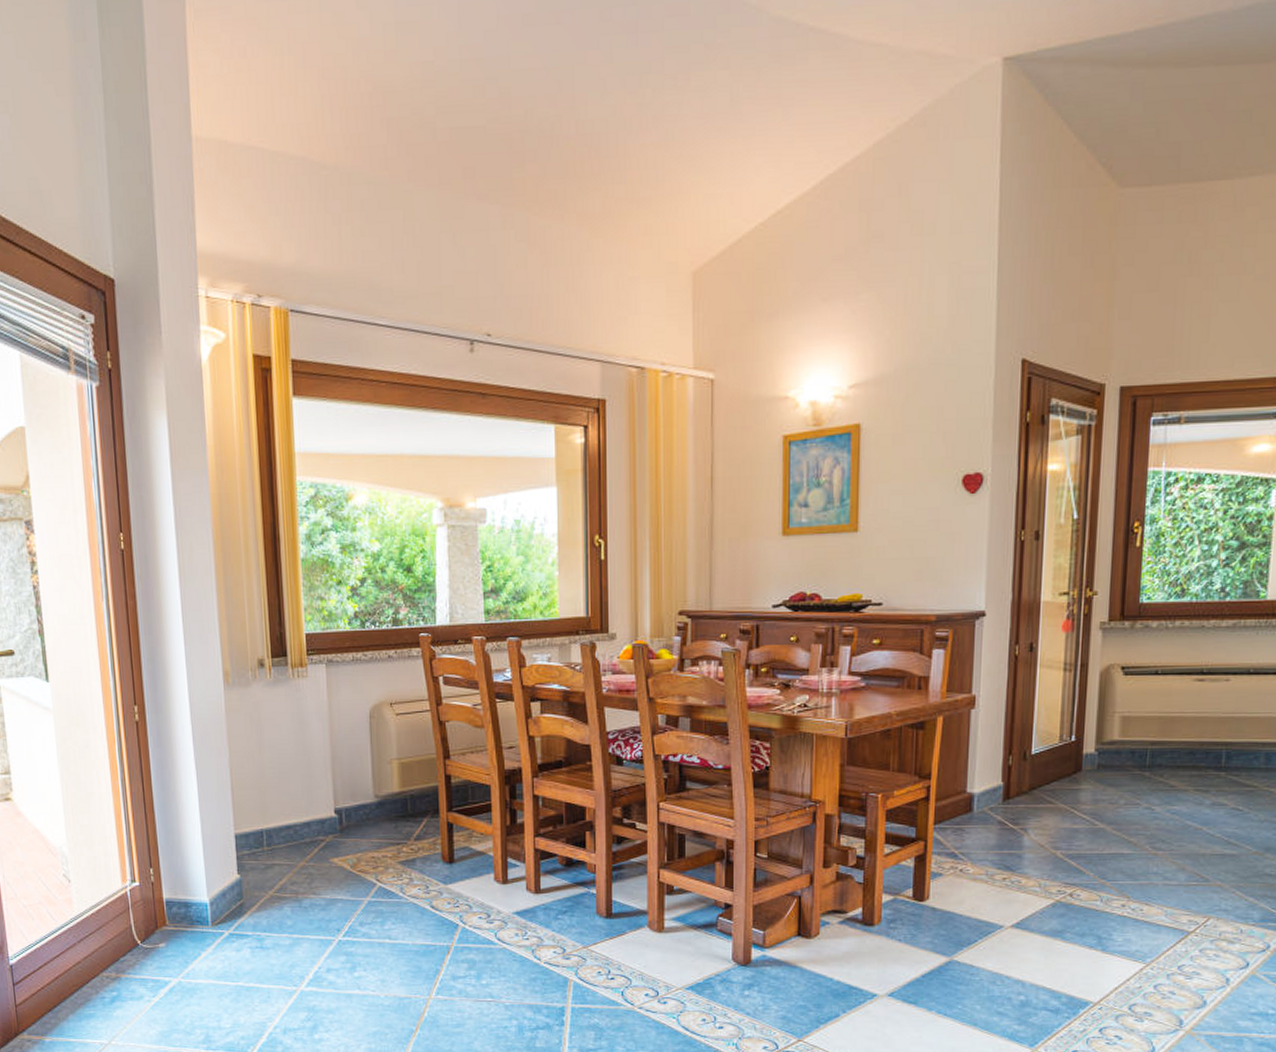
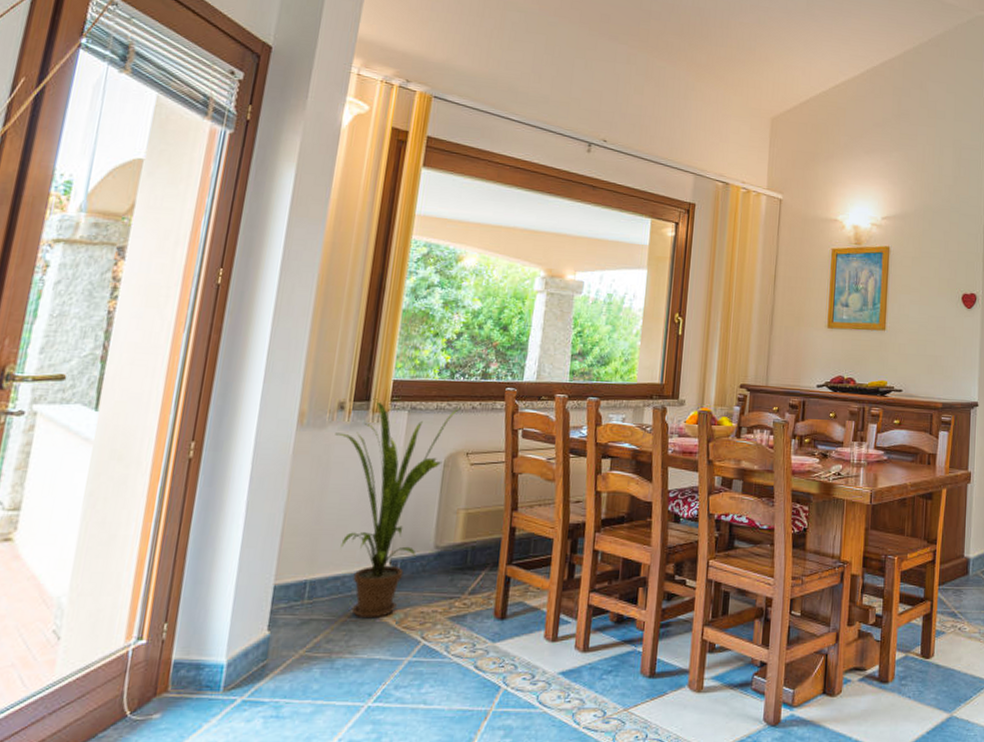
house plant: none [260,654,377,863] -> present [335,398,461,619]

